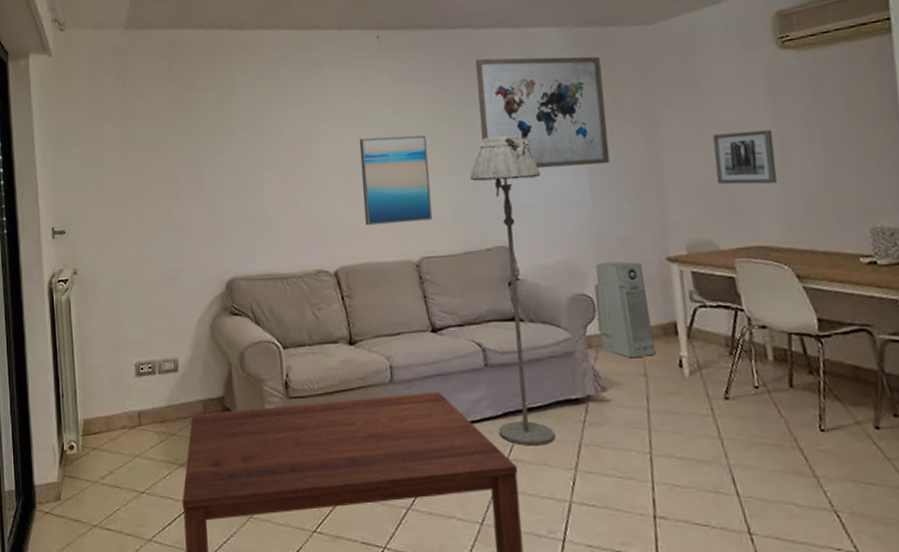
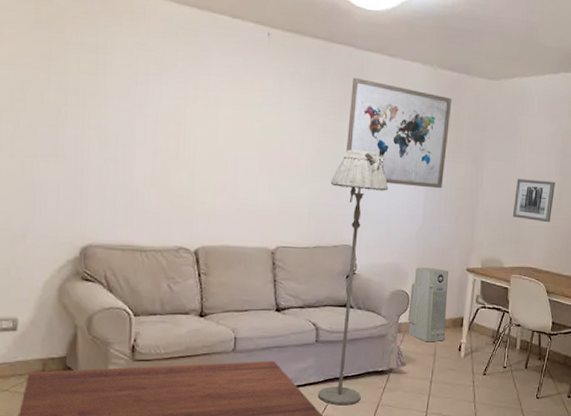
wall art: present [359,135,433,226] -> none [231,130,299,215]

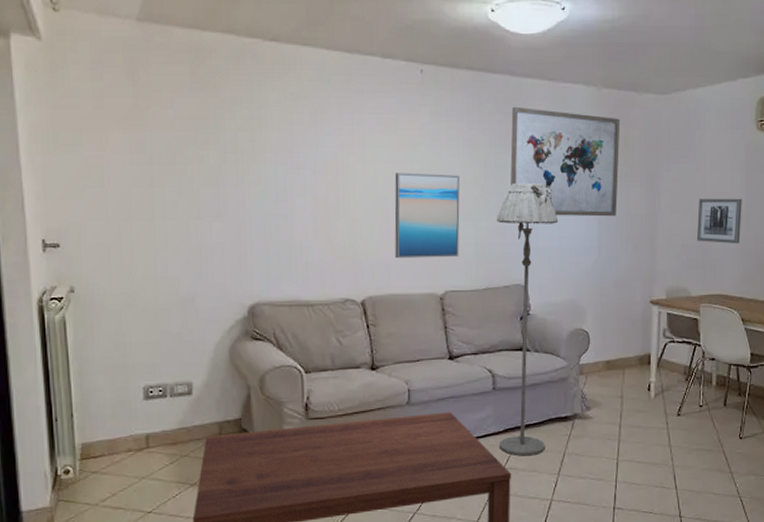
wall art: none [231,130,299,215] -> present [394,173,460,259]
air purifier: present [407,267,448,342] -> none [590,302,632,384]

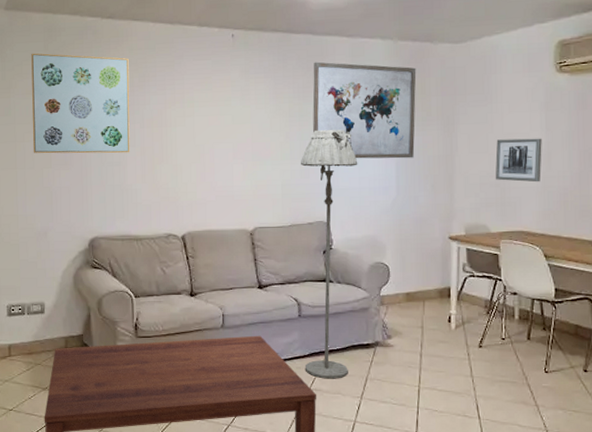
wall art: none [172,77,299,204] -> present [31,53,130,154]
wall art: present [394,173,460,259] -> none [210,124,268,199]

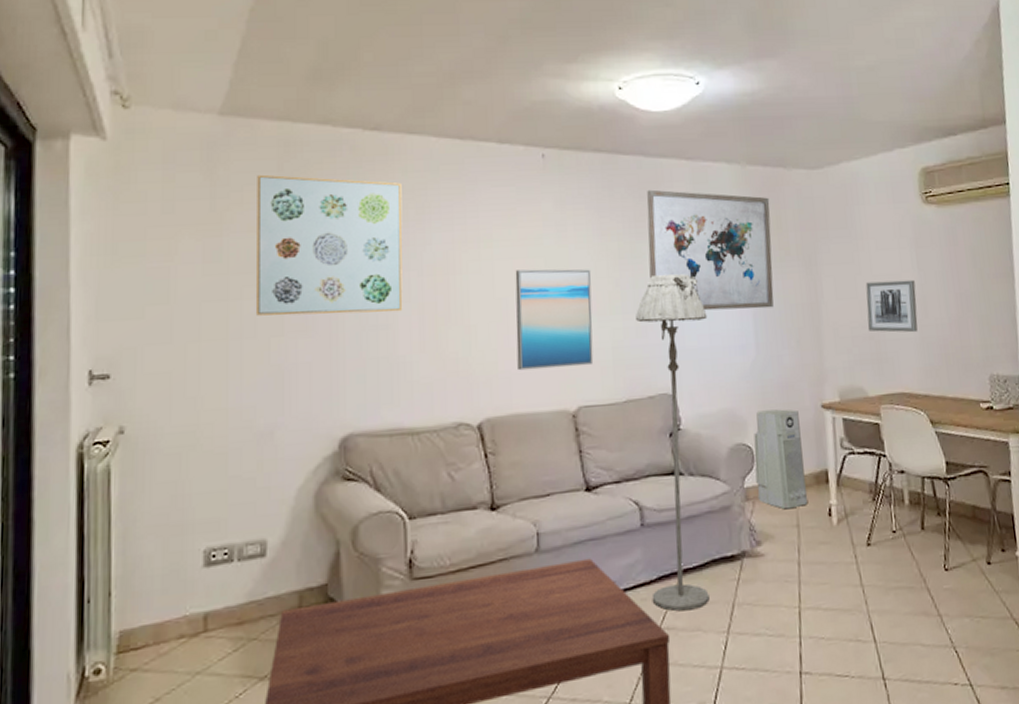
wall art: none [210,124,268,199] -> present [515,269,594,371]
air purifier: none [390,238,432,314] -> present [754,409,808,510]

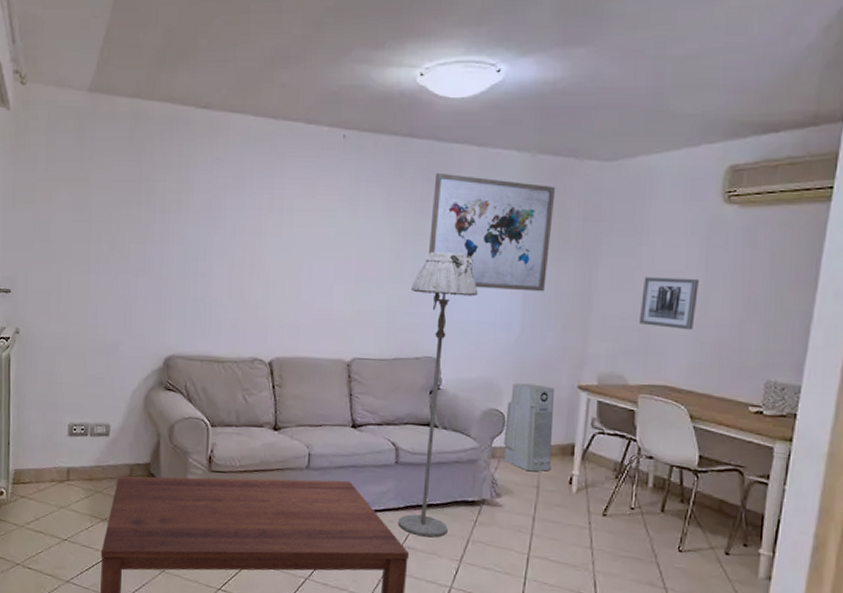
wall art: present [255,174,403,316] -> none [108,142,223,263]
wall art: present [515,269,594,371] -> none [305,237,376,325]

